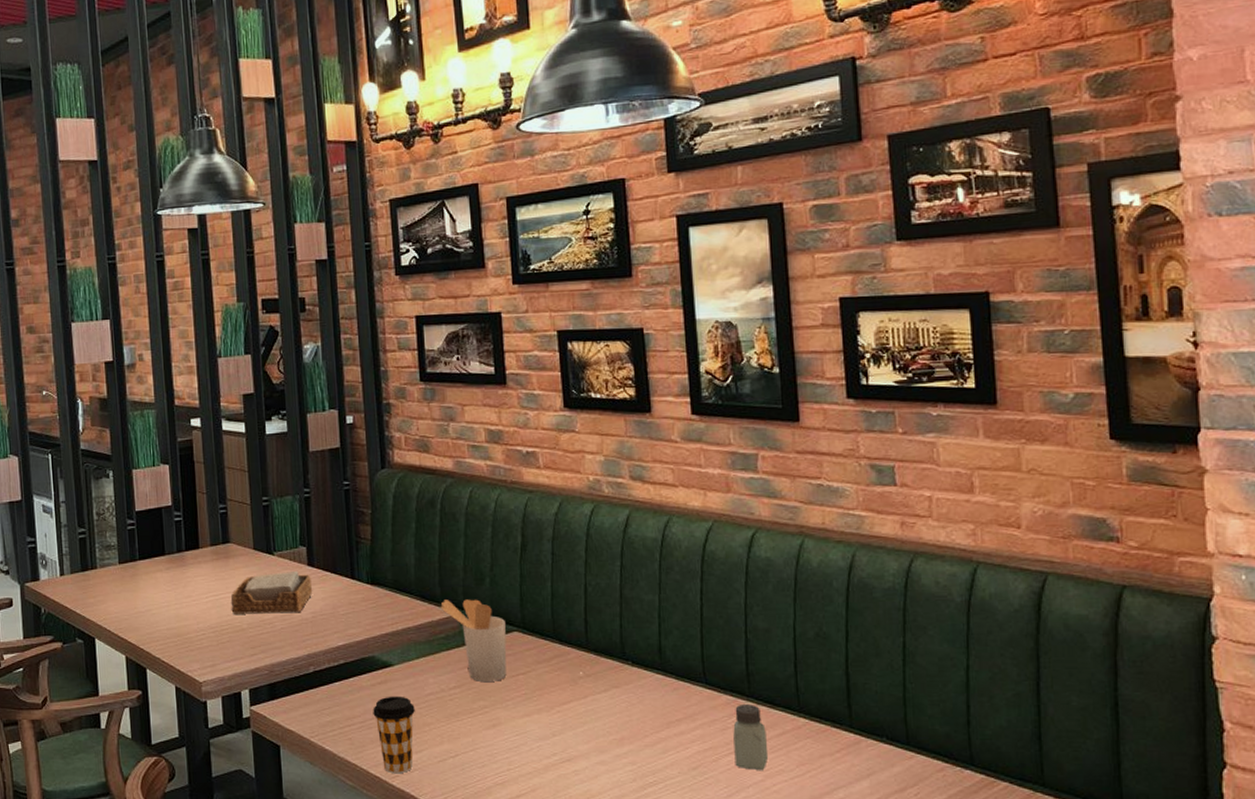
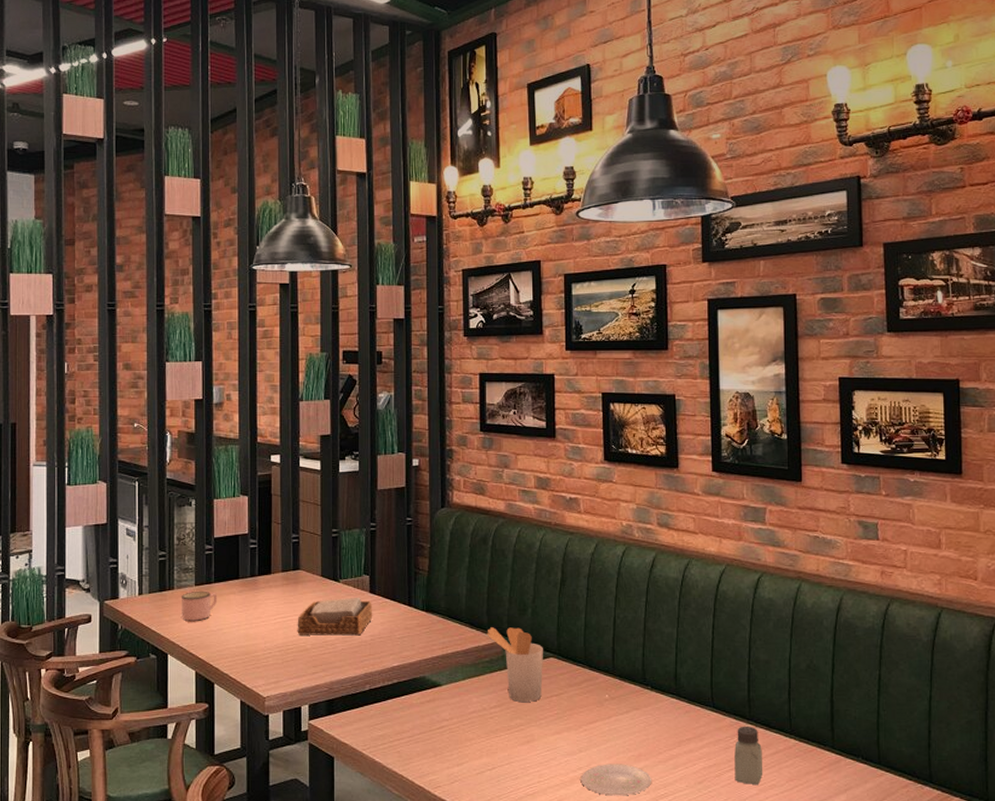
mug: none [104,569,144,602] -> present [181,590,218,621]
coffee cup: present [373,696,415,774] -> none [421,713,459,785]
plate: none [556,748,639,785] -> present [580,763,652,796]

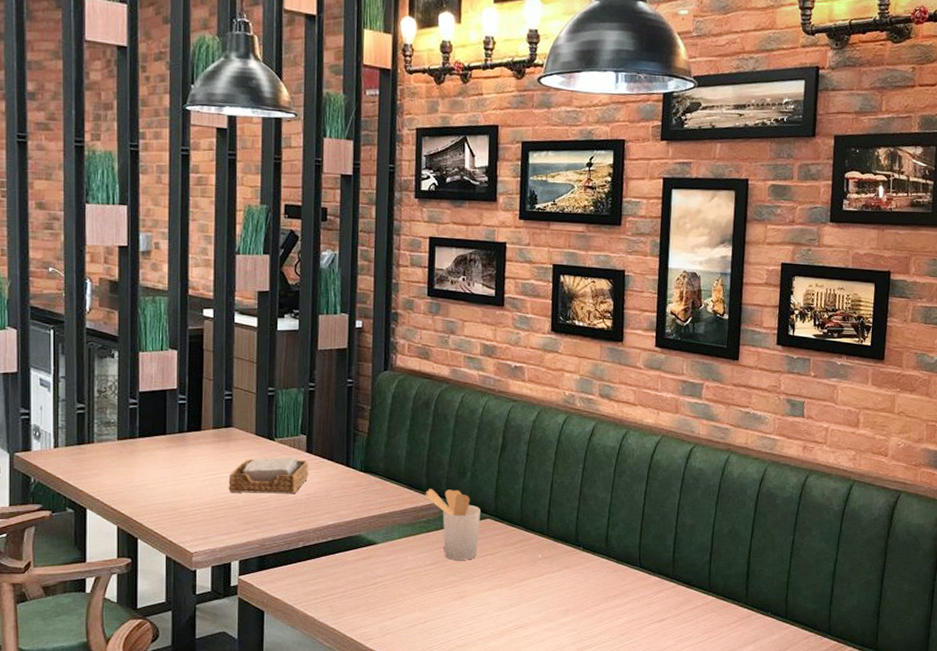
mug: present [181,590,218,621] -> none [101,445,142,476]
plate: present [580,763,652,796] -> none [510,618,578,647]
saltshaker: present [734,726,763,784] -> none [655,584,682,636]

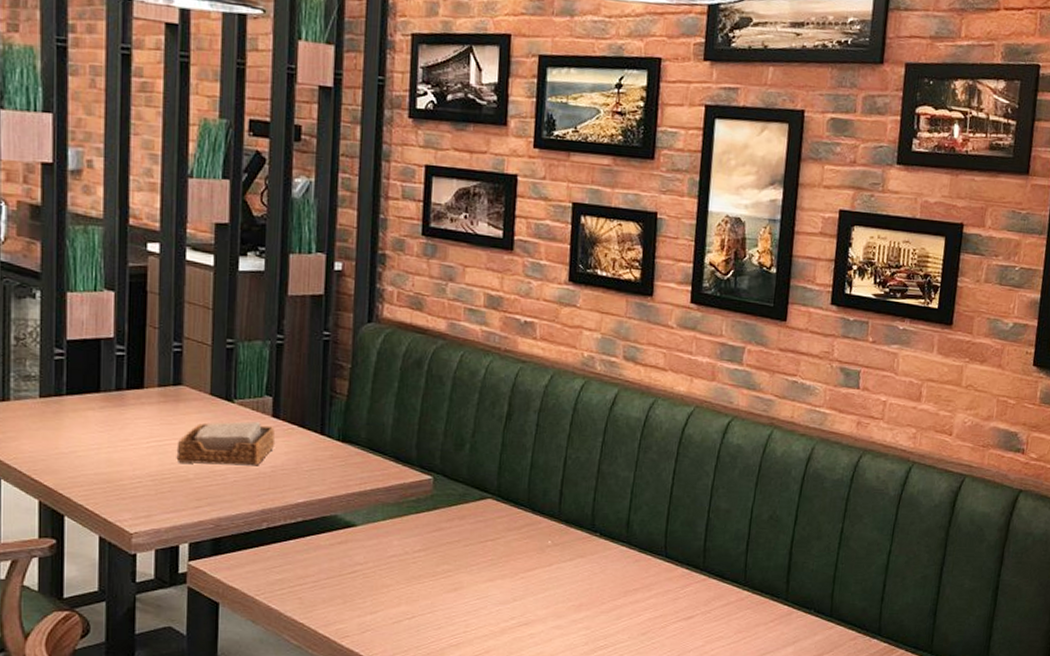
utensil holder: present [425,489,480,560] -> none [414,463,481,546]

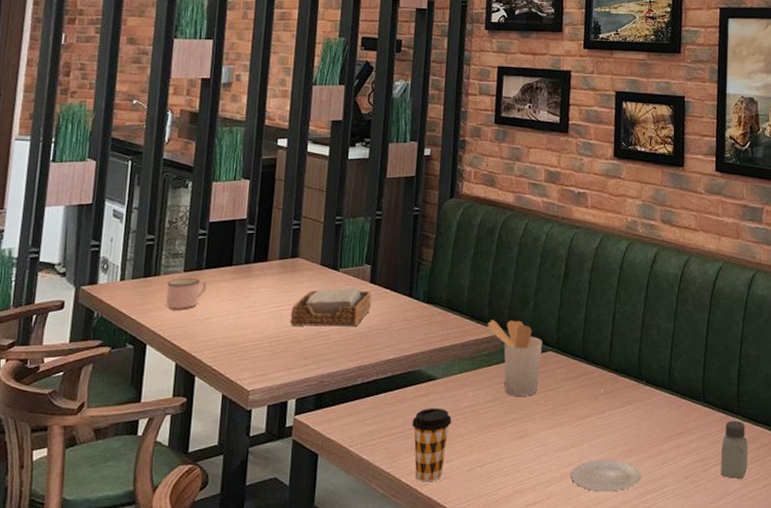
mug: none [19,404,71,441] -> present [166,277,208,309]
coffee cup: none [328,556,375,634] -> present [412,408,452,482]
utensil holder: none [414,463,481,546] -> present [486,320,542,396]
plate: none [512,613,592,647] -> present [571,459,641,492]
saltshaker: none [681,576,713,636] -> present [720,420,748,479]

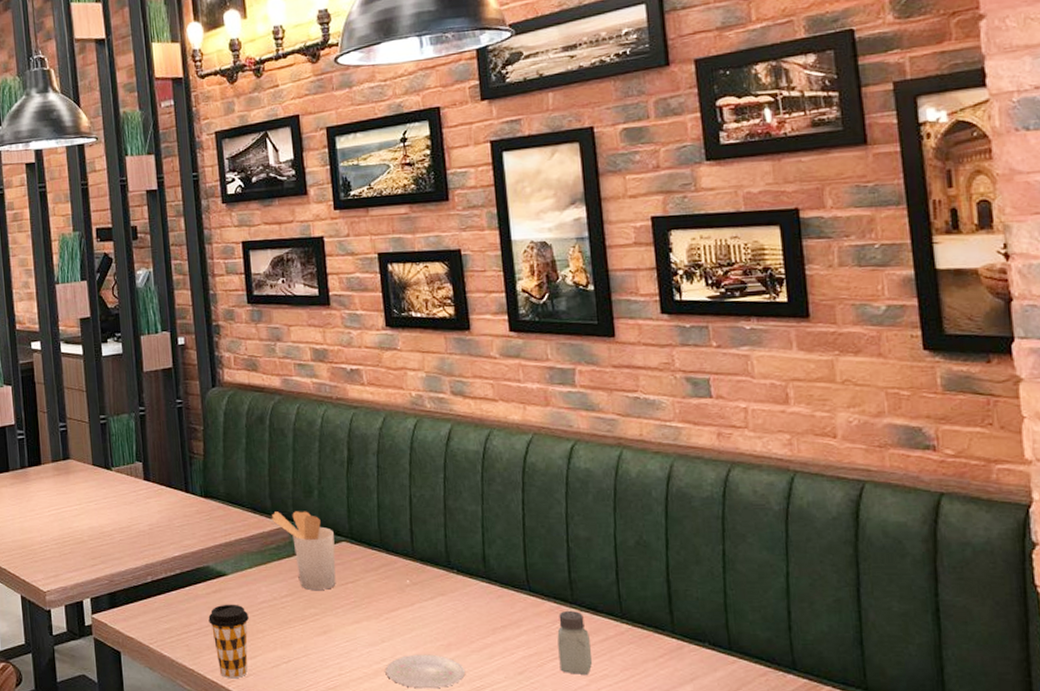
napkin holder: present [290,286,372,327] -> none [71,485,149,527]

